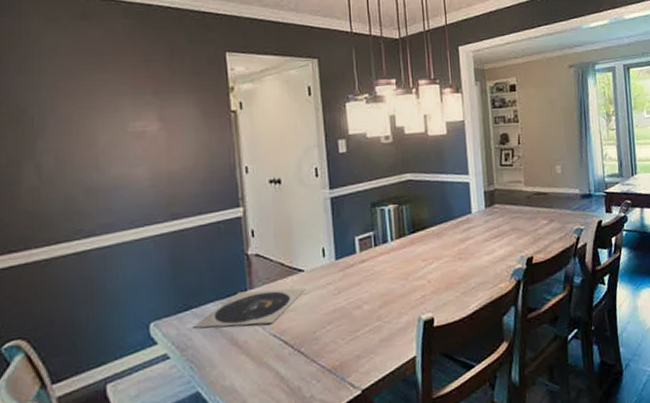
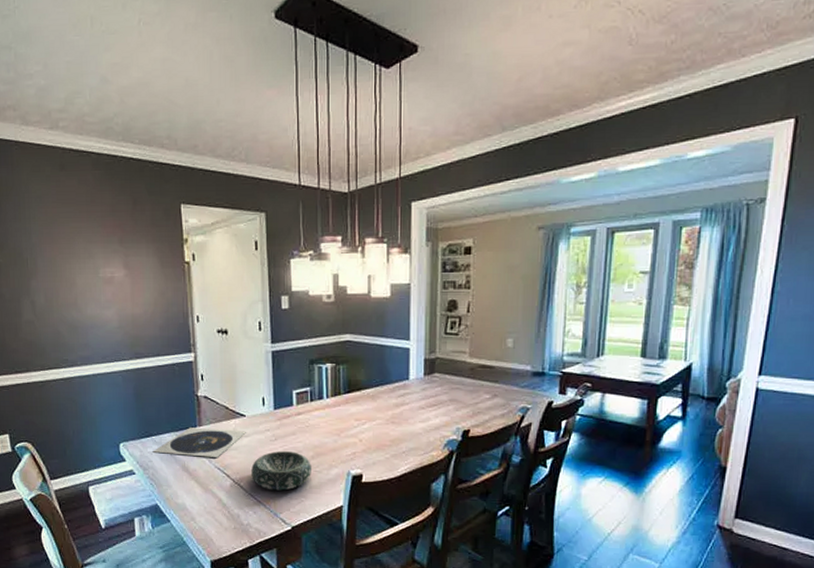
decorative bowl: none [313,303,380,352] -> present [251,451,311,491]

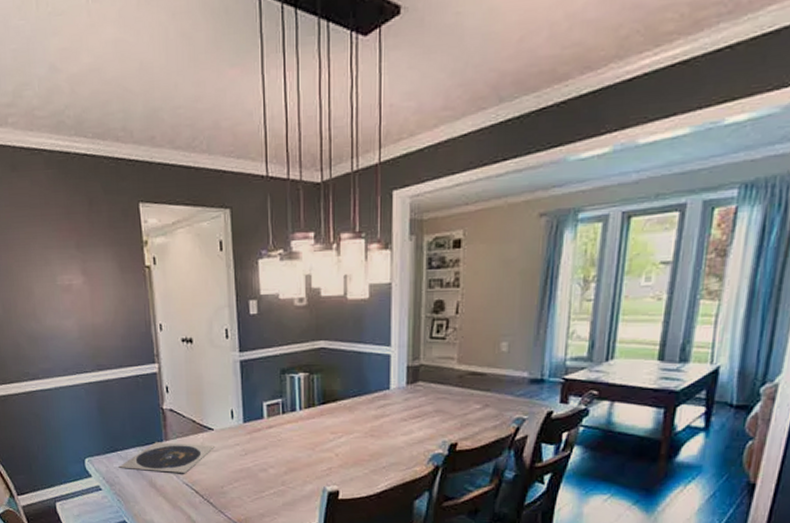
decorative bowl: present [251,451,311,491] -> none [221,466,284,508]

